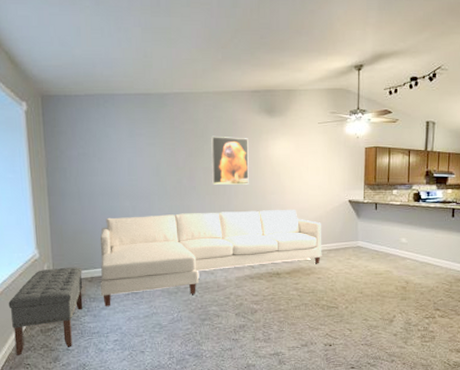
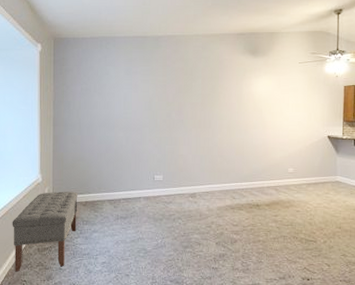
sofa: present [100,210,322,306] -> none [93,143,301,230]
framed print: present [211,136,249,185] -> none [199,74,233,119]

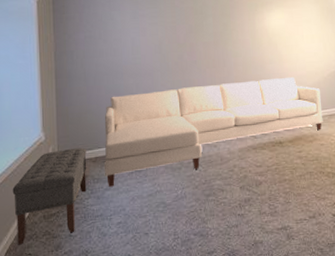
sofa: none [93,143,301,230] -> present [104,77,323,187]

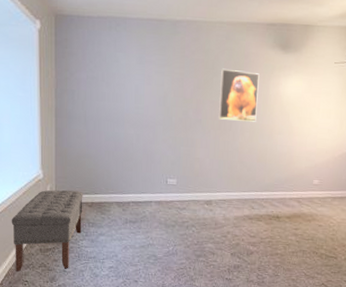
sofa: present [104,77,323,187] -> none [100,144,328,233]
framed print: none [210,12,247,58] -> present [219,68,260,122]

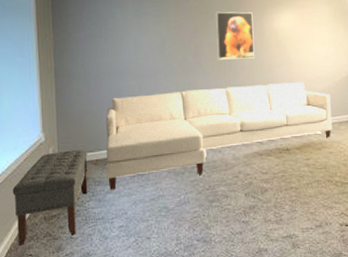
sofa: none [100,144,328,233] -> present [105,82,333,190]

